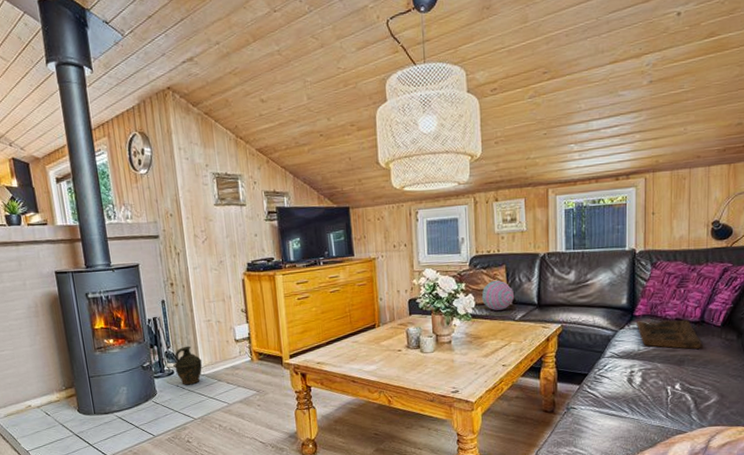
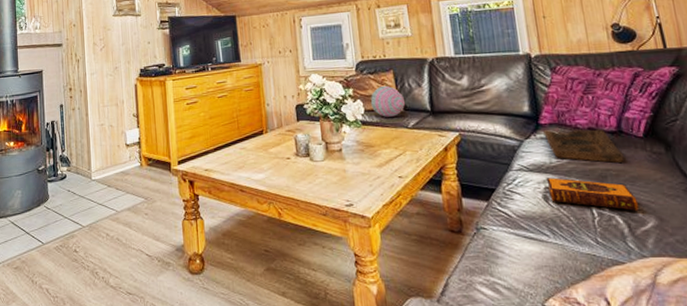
ceramic jug: present [174,346,202,385] -> none [67,150,94,190]
hardback book: none [633,363,706,390] -> present [546,177,639,212]

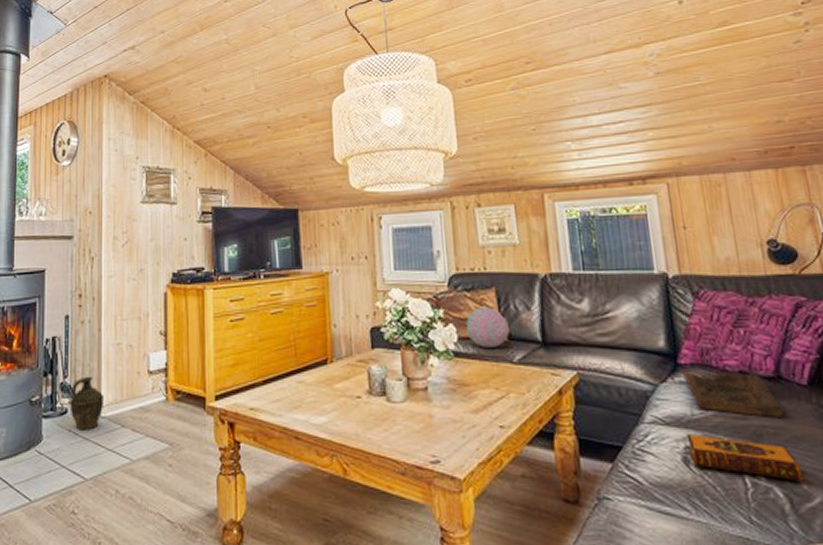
ceramic jug: none [67,150,94,190] -> present [70,376,105,430]

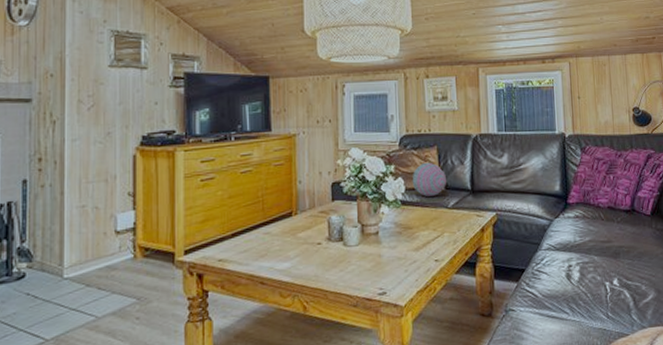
ceramic jug: present [70,376,105,430] -> none [28,239,68,293]
decorative tray: present [683,372,784,419] -> none [571,207,635,241]
hardback book: present [686,434,803,483] -> none [570,256,642,286]

